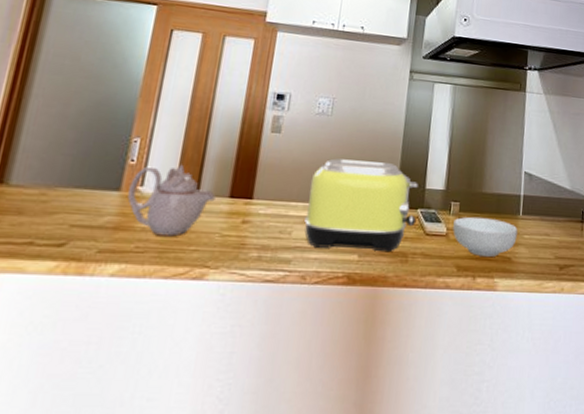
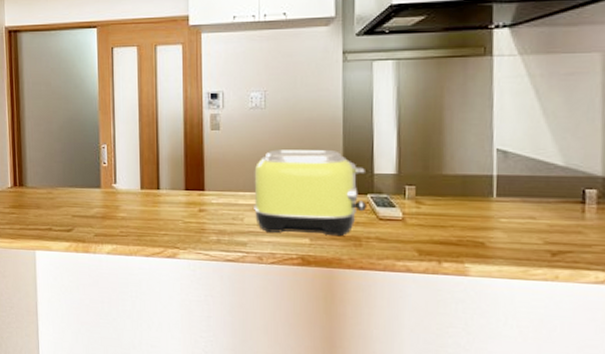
teapot: present [127,165,216,237] -> none [107,165,173,224]
cereal bowl: present [453,216,518,257] -> none [410,200,491,241]

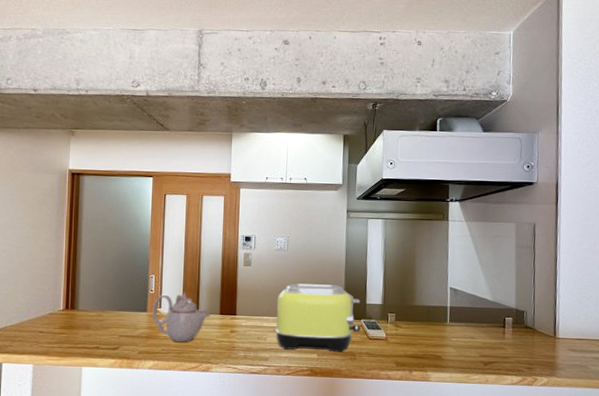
teapot: none [107,165,173,224] -> present [152,293,210,342]

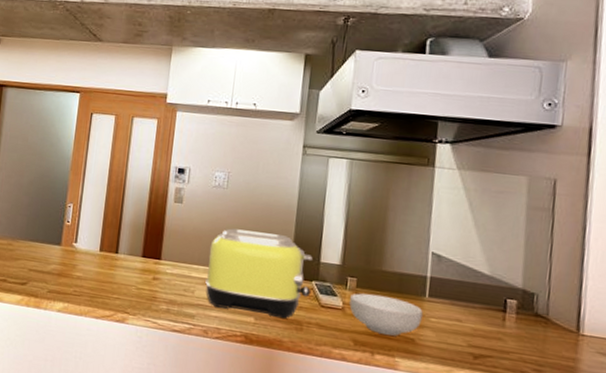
teapot: present [152,293,210,342] -> none [66,227,131,286]
cereal bowl: none [391,324,446,355] -> present [349,293,423,336]

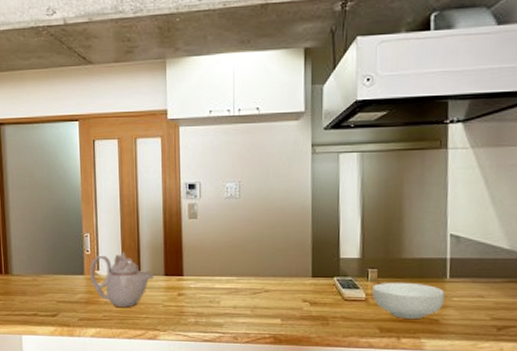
teapot: none [66,227,131,286] -> present [90,252,154,308]
toaster: present [205,228,313,319] -> none [229,235,334,317]

